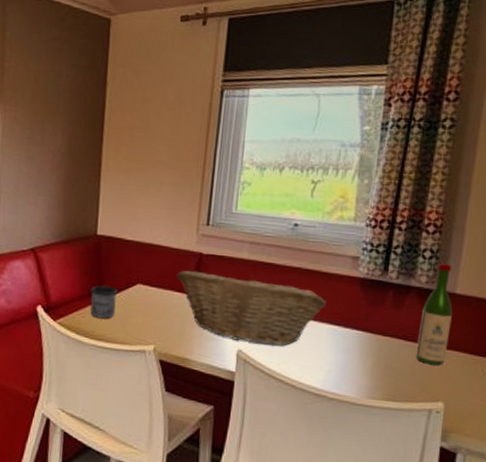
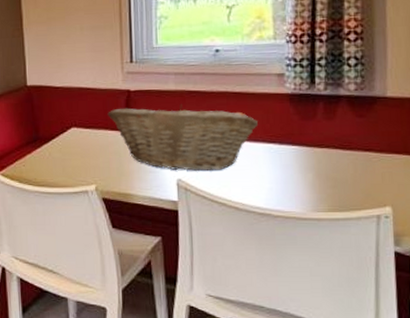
mug: present [90,285,118,319] -> none [27,133,54,165]
wine bottle: present [416,263,453,366] -> none [355,68,387,170]

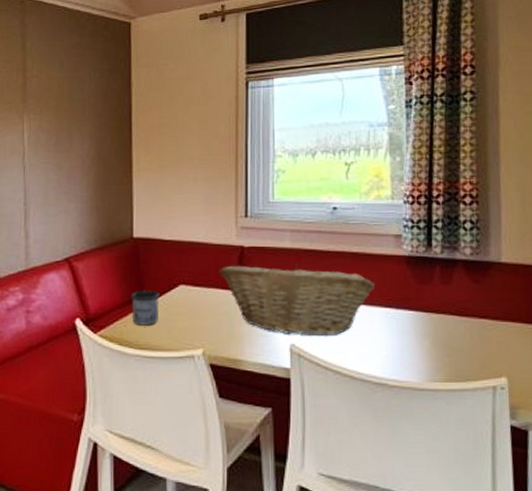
mug: none [27,133,54,165] -> present [130,290,160,326]

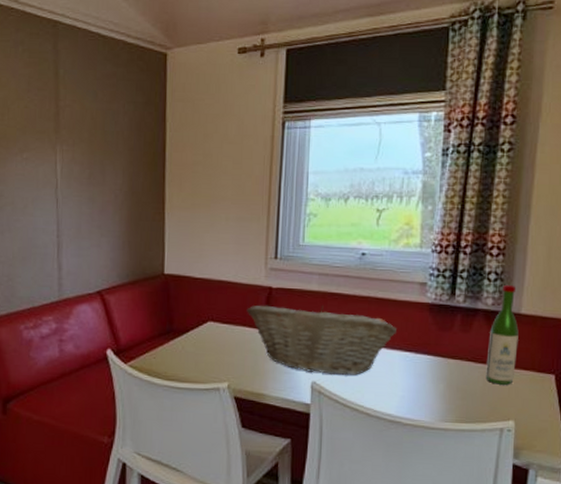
mug: present [130,290,160,326] -> none [160,325,189,359]
wine bottle: none [471,233,502,339] -> present [485,284,519,385]

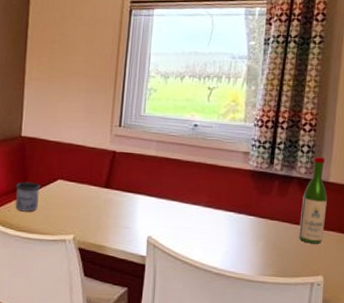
mug: none [160,325,189,359] -> present [15,181,41,212]
fruit basket: present [247,305,396,375] -> none [93,167,223,232]

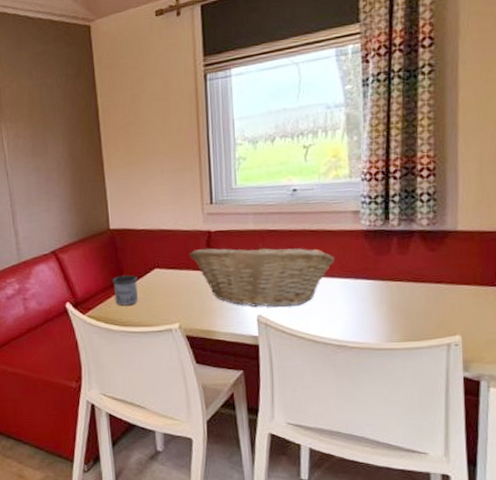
fruit basket: none [93,167,223,232] -> present [189,243,334,307]
wine bottle: present [299,156,327,244] -> none [427,203,458,302]

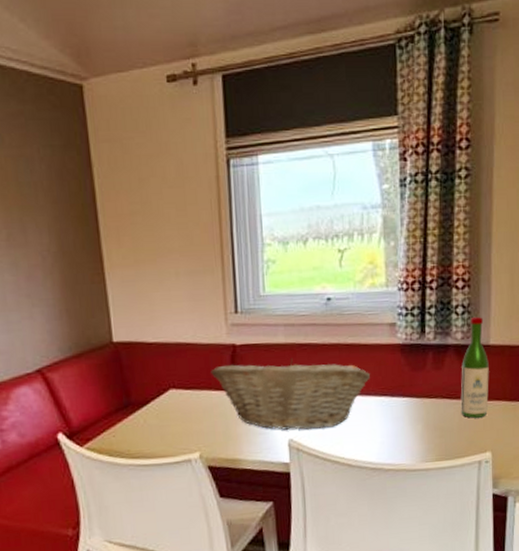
mug: present [112,274,138,306] -> none [116,397,150,435]
wine bottle: none [427,203,458,302] -> present [460,316,489,418]

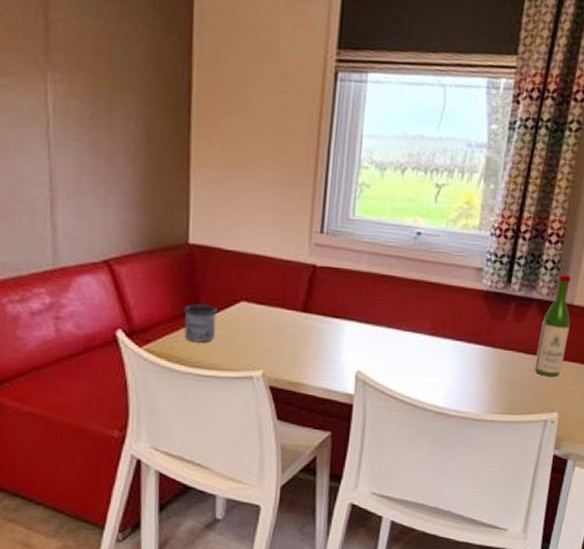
mug: none [116,397,150,435] -> present [183,304,218,343]
fruit basket: present [211,359,370,430] -> none [286,285,449,365]

